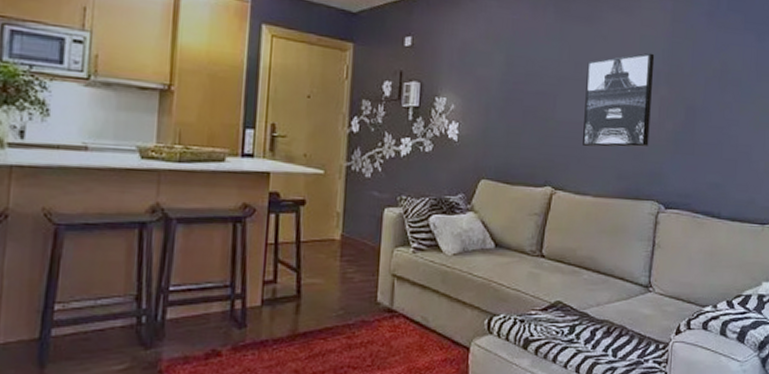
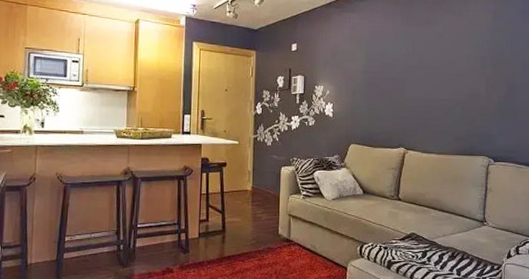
wall art: present [583,52,655,147] -> none [427,44,481,117]

